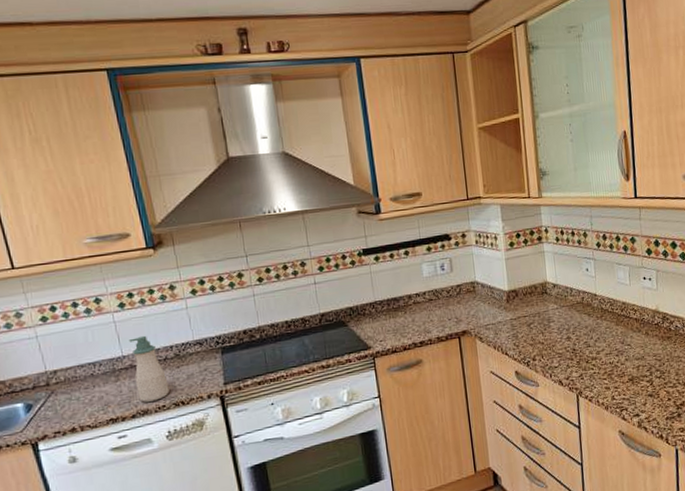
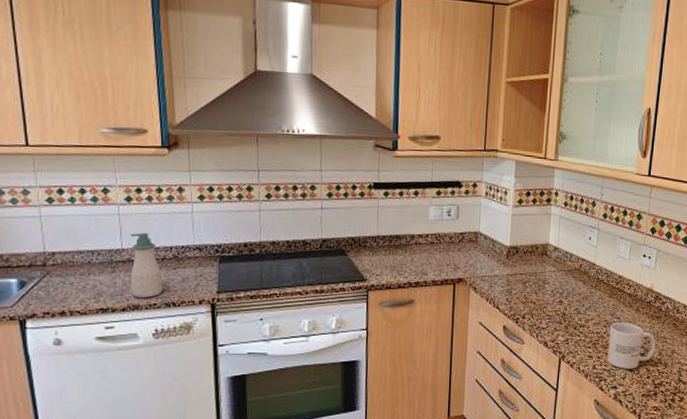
mug: none [622,348,672,395] -> present [607,322,656,369]

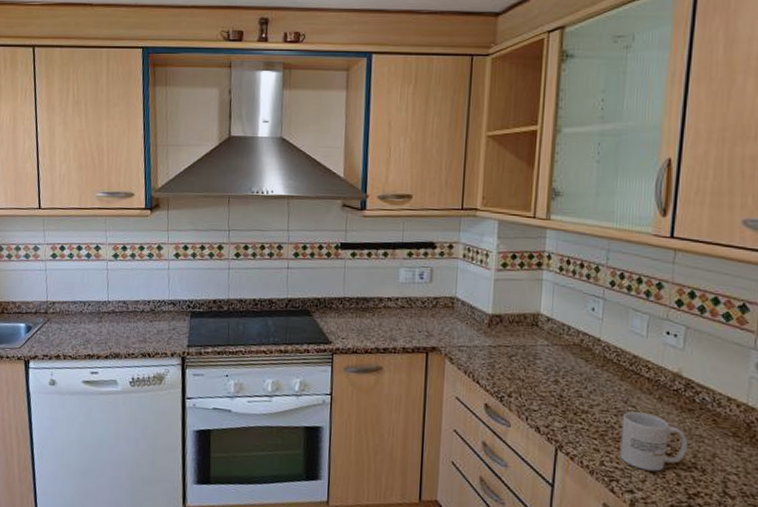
soap bottle: present [130,232,163,298] -> none [113,286,141,348]

